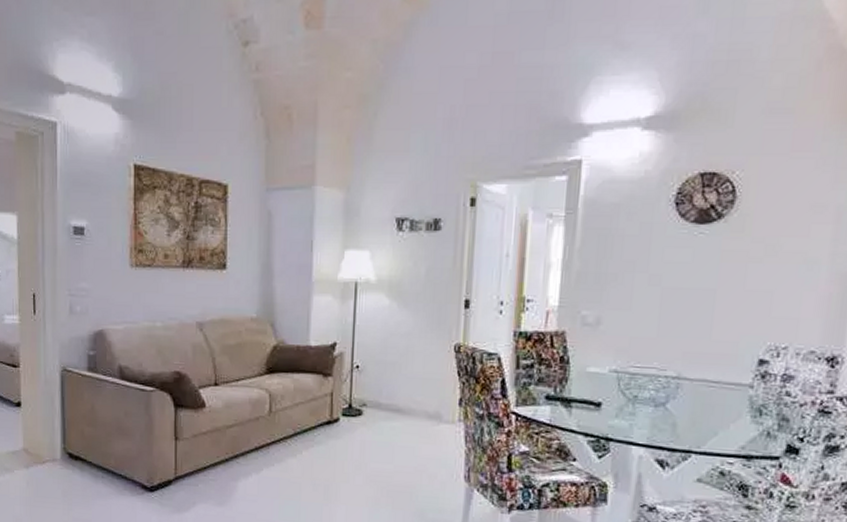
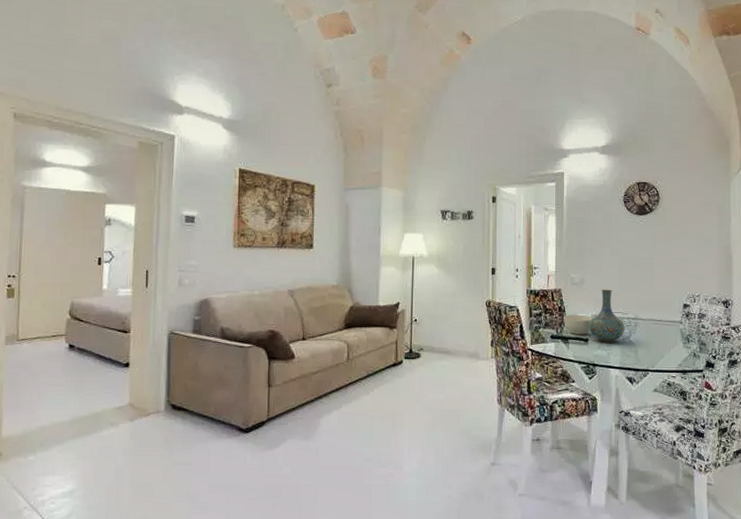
bowl: none [565,368,611,398] -> present [563,315,593,336]
vase: none [603,333,660,410] -> present [588,289,625,342]

